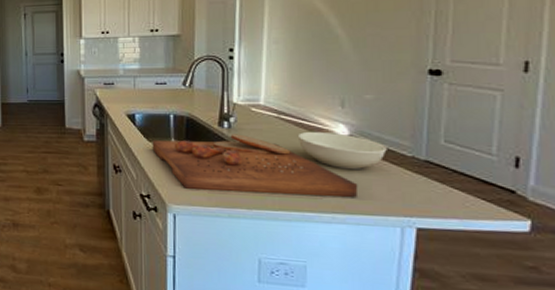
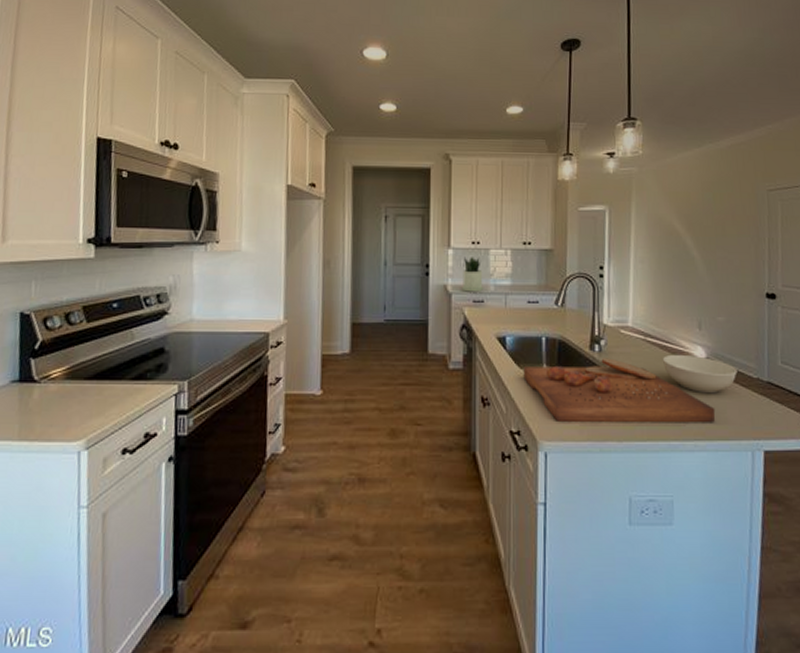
planter: none [93,45,114,76] -> present [461,257,484,292]

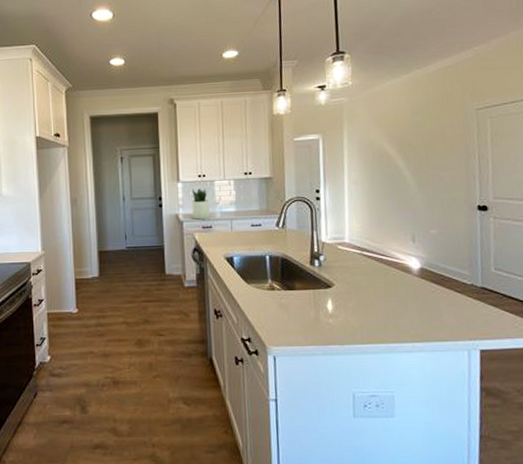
cutting board: present [523,358,716,422] -> none [250,272,432,329]
bowl: present [662,354,738,394] -> none [378,265,452,300]

